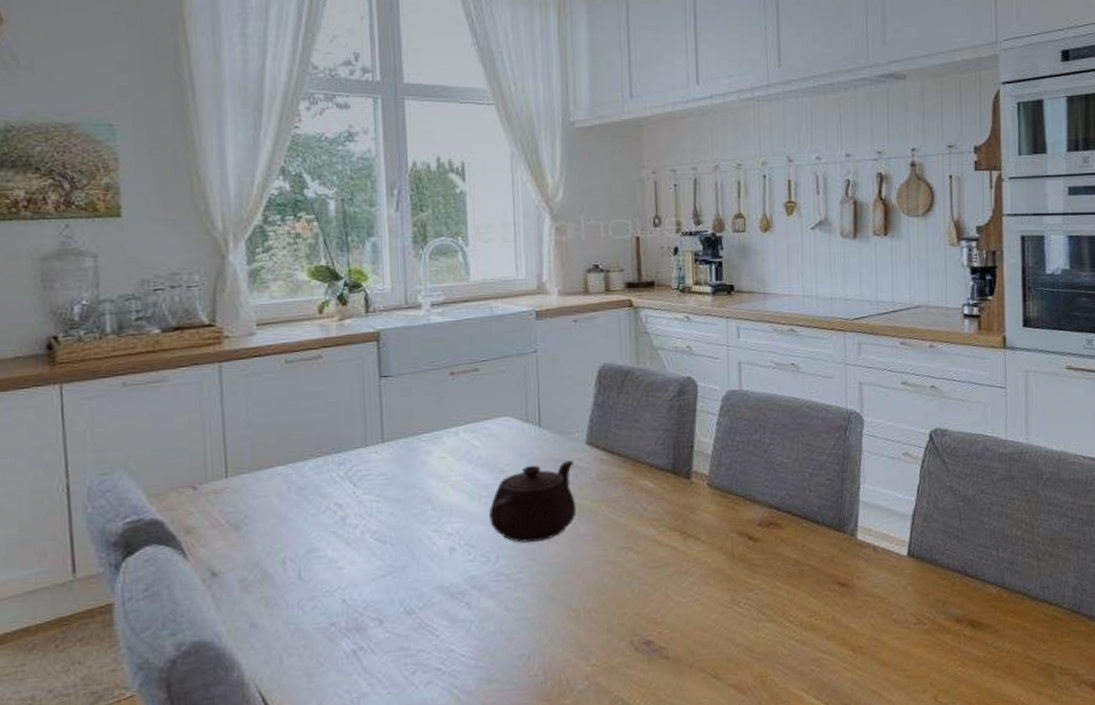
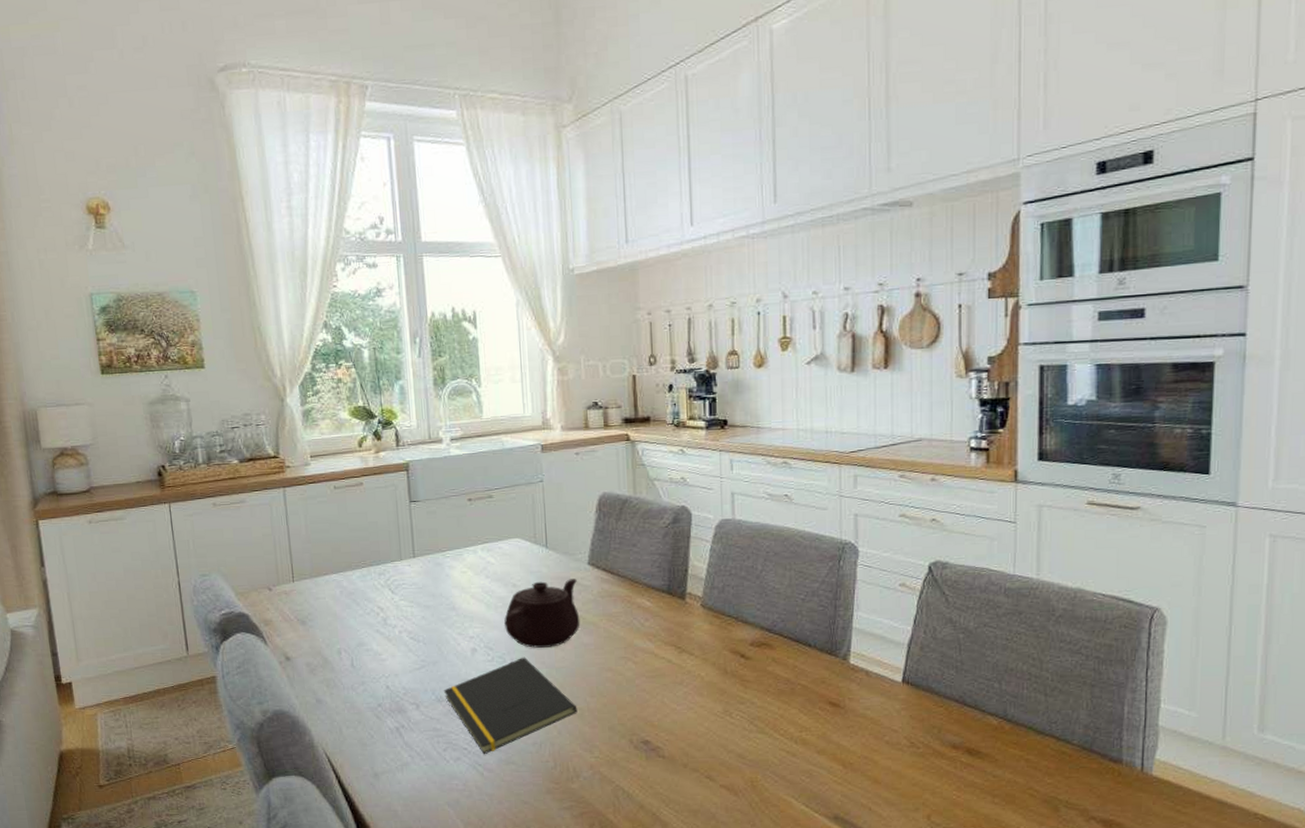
notepad: none [413,553,572,675] -> present [443,657,578,755]

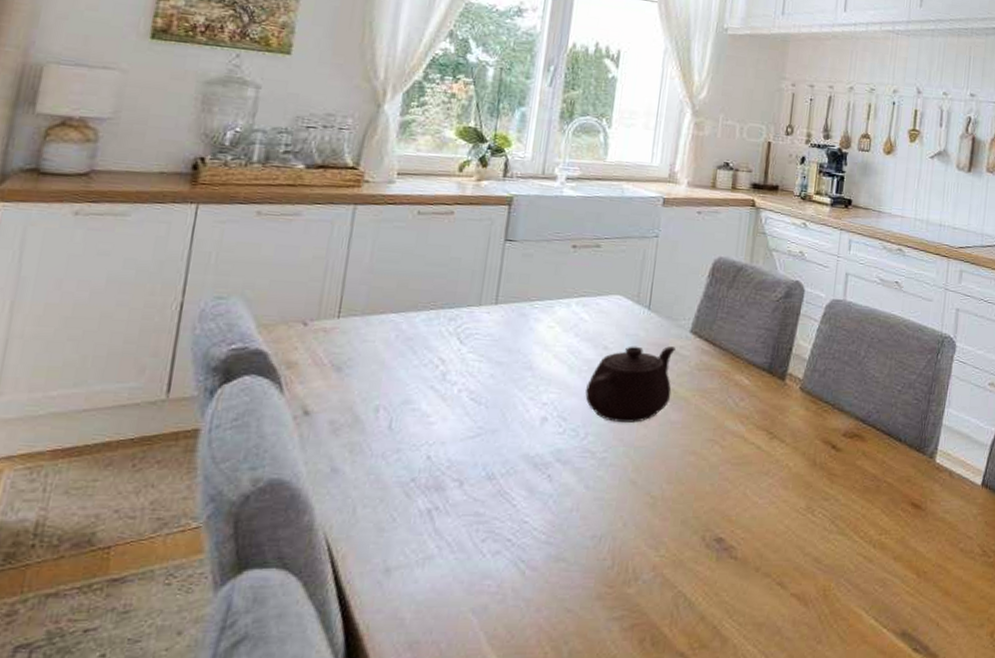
notepad: present [443,657,578,755] -> none [497,431,650,549]

